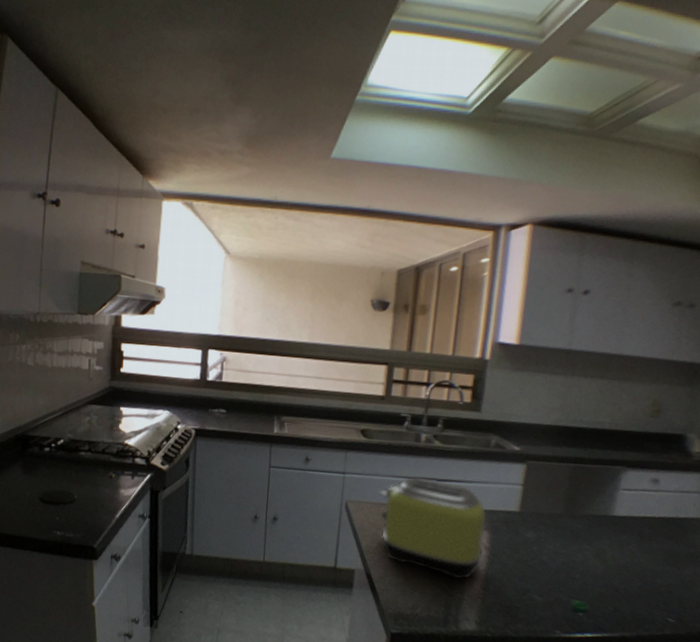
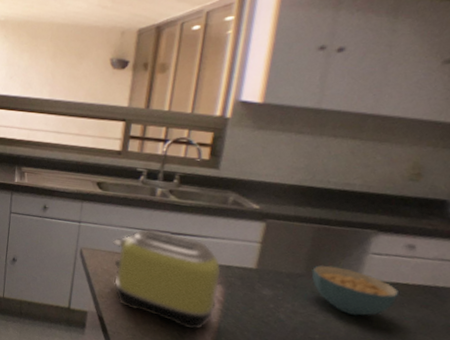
cereal bowl: none [570,503,647,552] -> present [311,265,398,316]

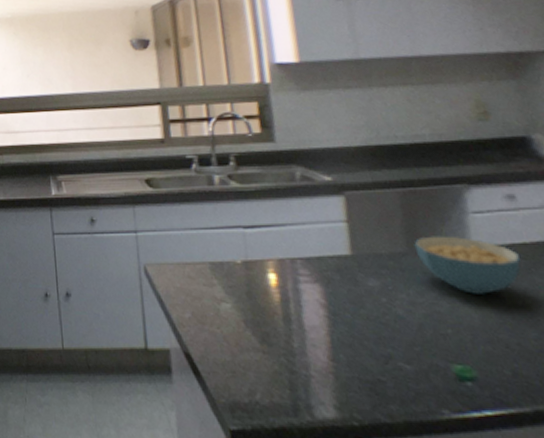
toaster: present [113,228,221,330] -> none [179,226,321,351]

